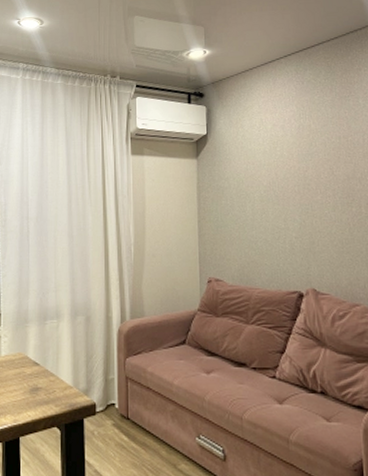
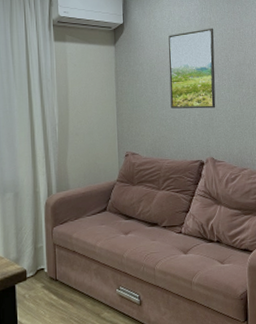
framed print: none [259,136,318,231] -> present [168,28,216,109]

